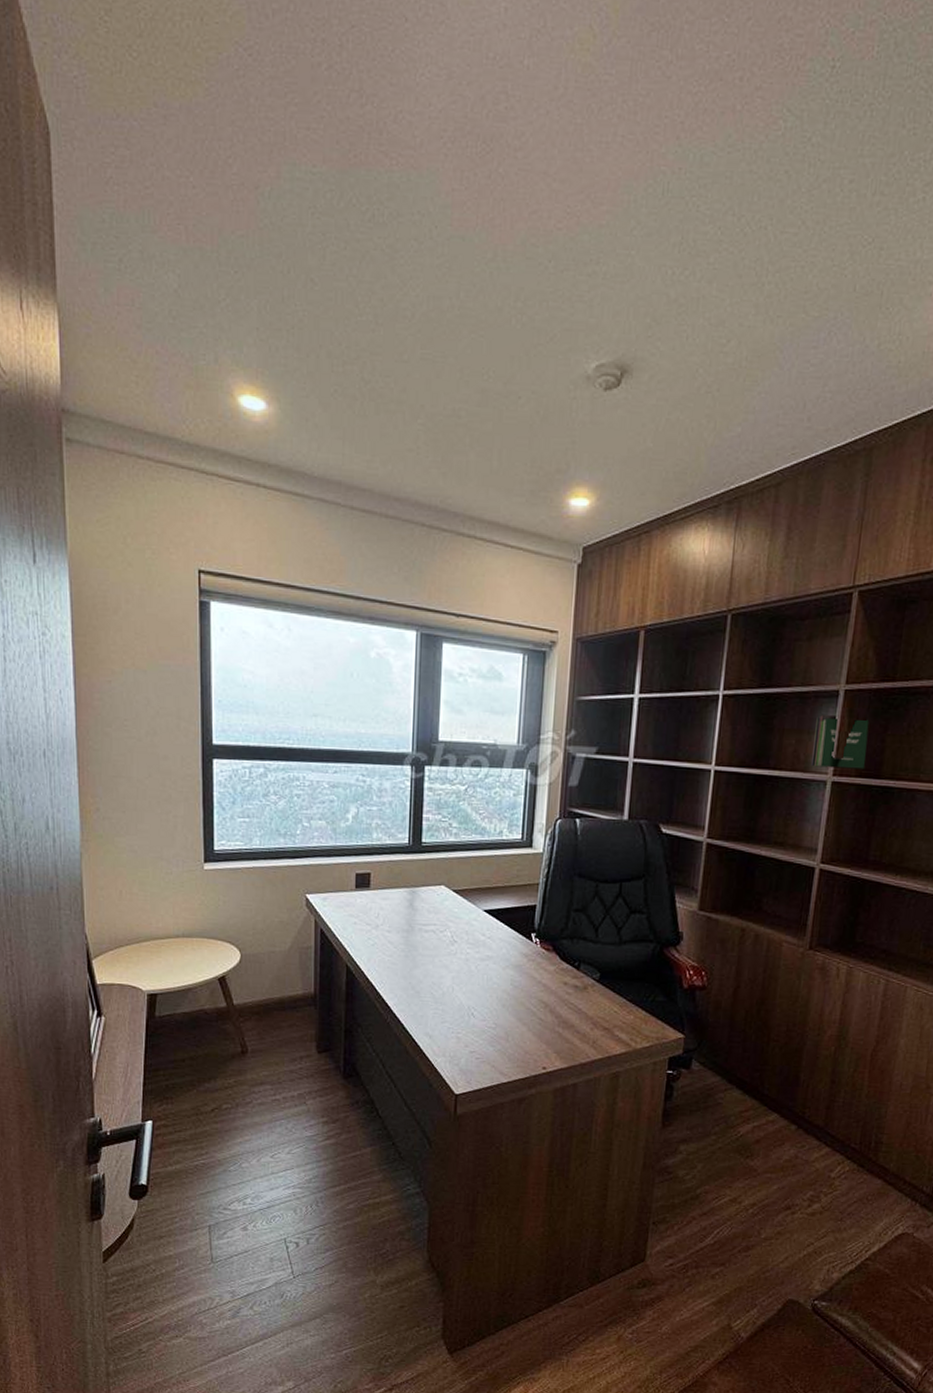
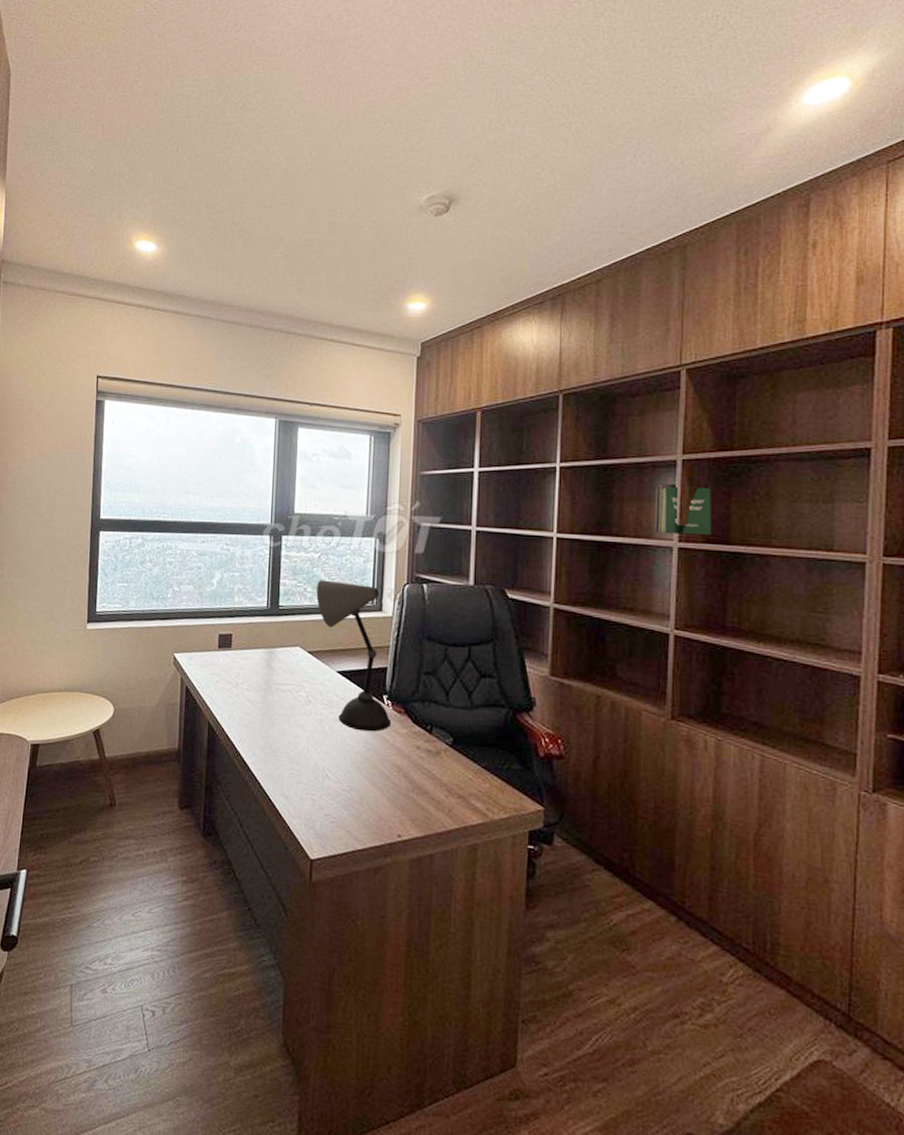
desk lamp: none [462,814,539,970] -> present [316,580,391,732]

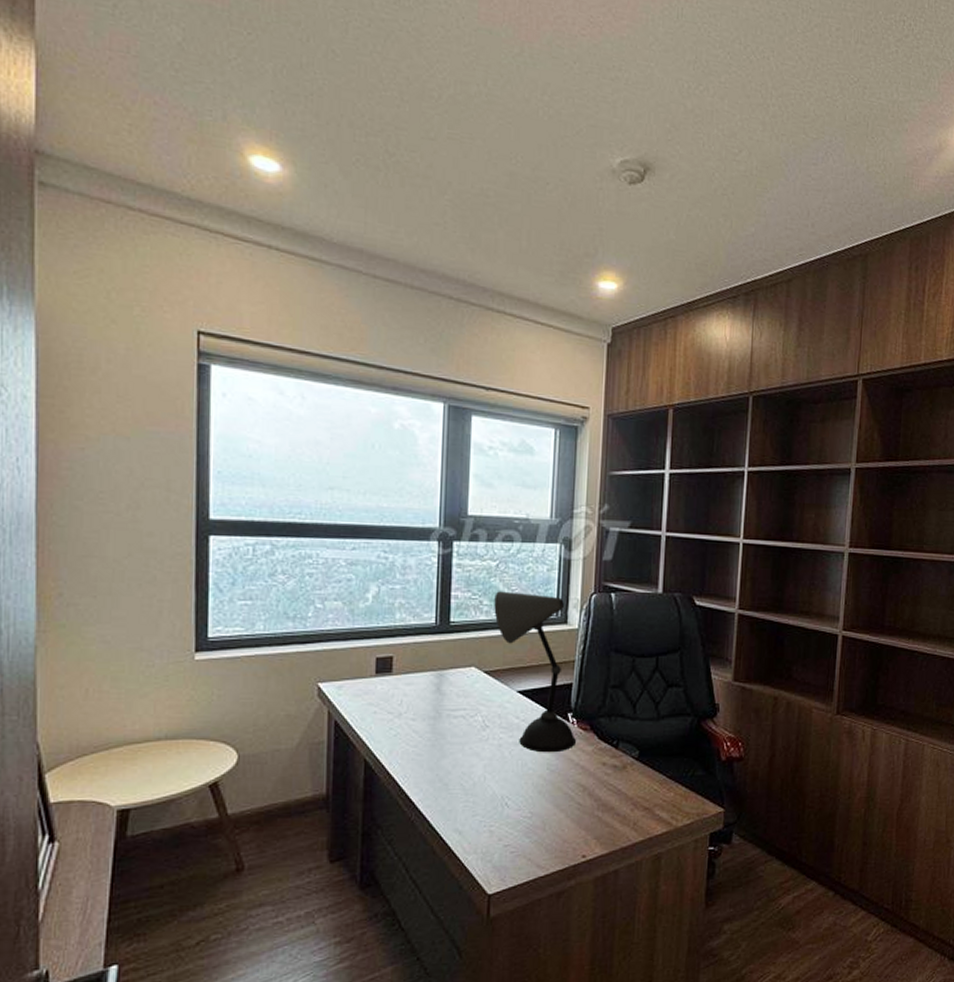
books: present [655,484,712,536] -> none [830,491,878,541]

